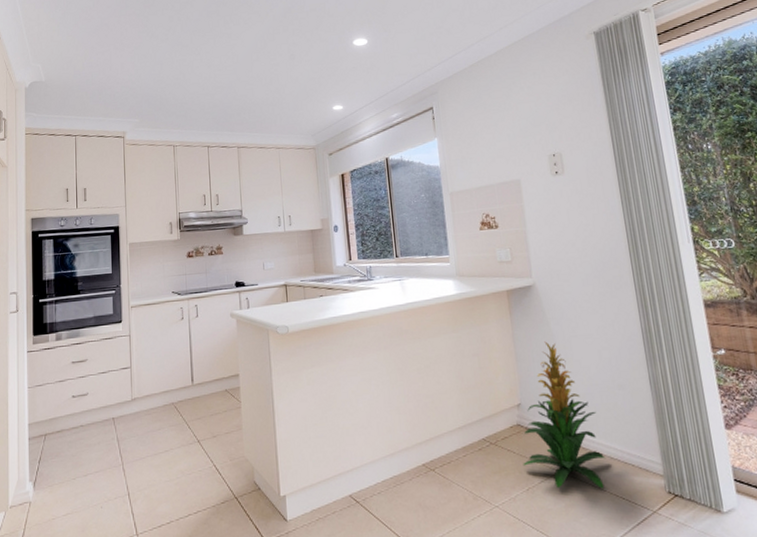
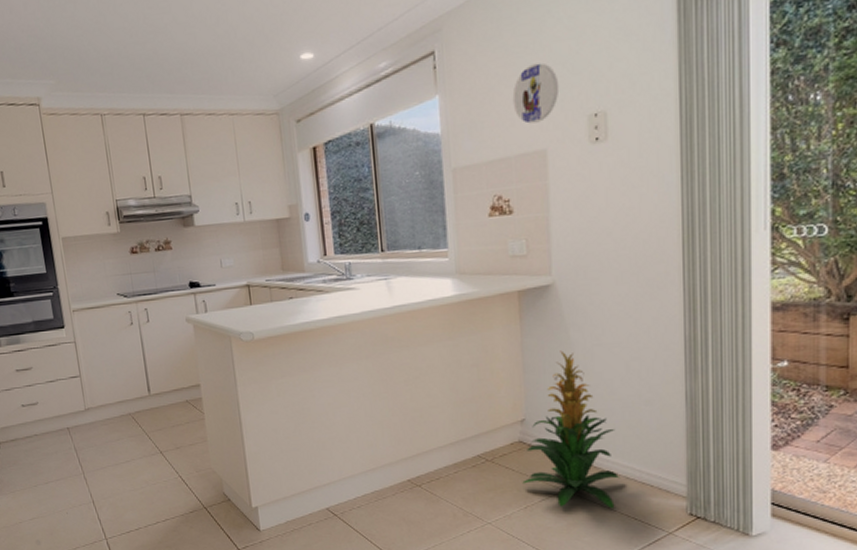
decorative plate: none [491,117,526,160] -> present [512,63,560,124]

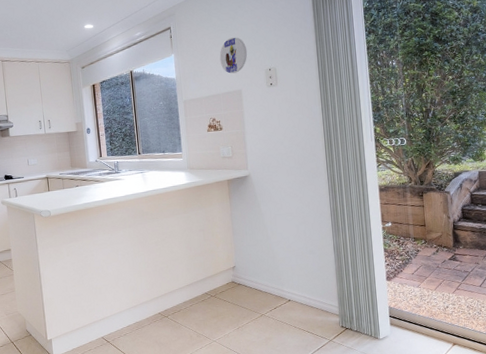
indoor plant: present [522,350,621,509] -> none [235,219,298,327]

